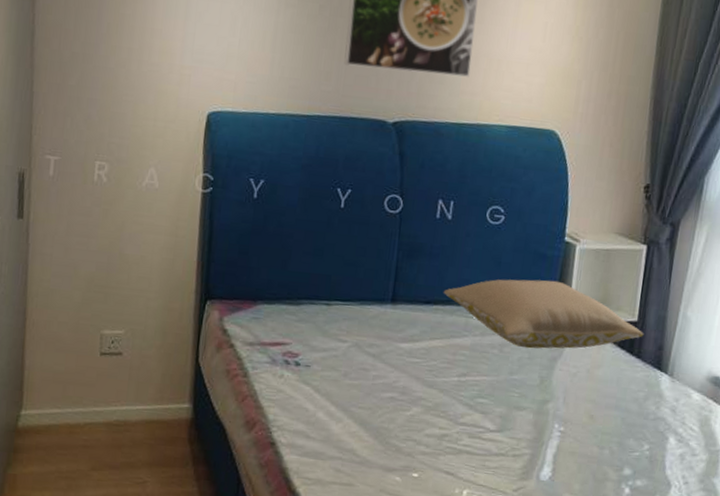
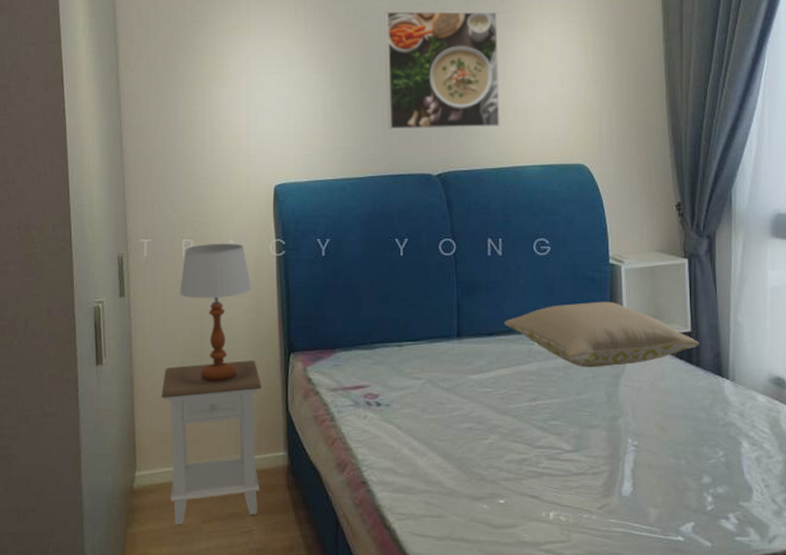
nightstand: none [57,301,172,470] -> present [161,360,262,524]
table lamp: none [87,169,171,323] -> present [180,243,252,381]

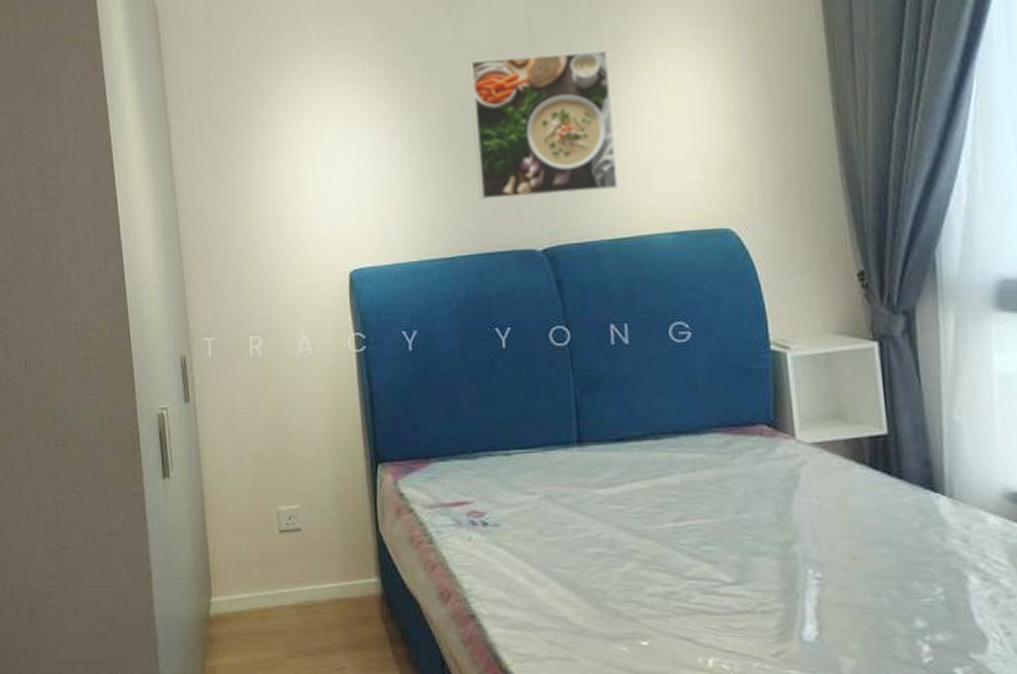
nightstand: present [161,360,262,524] -> none [234,473,350,658]
table lamp: present [180,243,252,381] -> none [249,339,330,496]
pillow: present [503,301,700,368] -> none [635,397,901,481]

